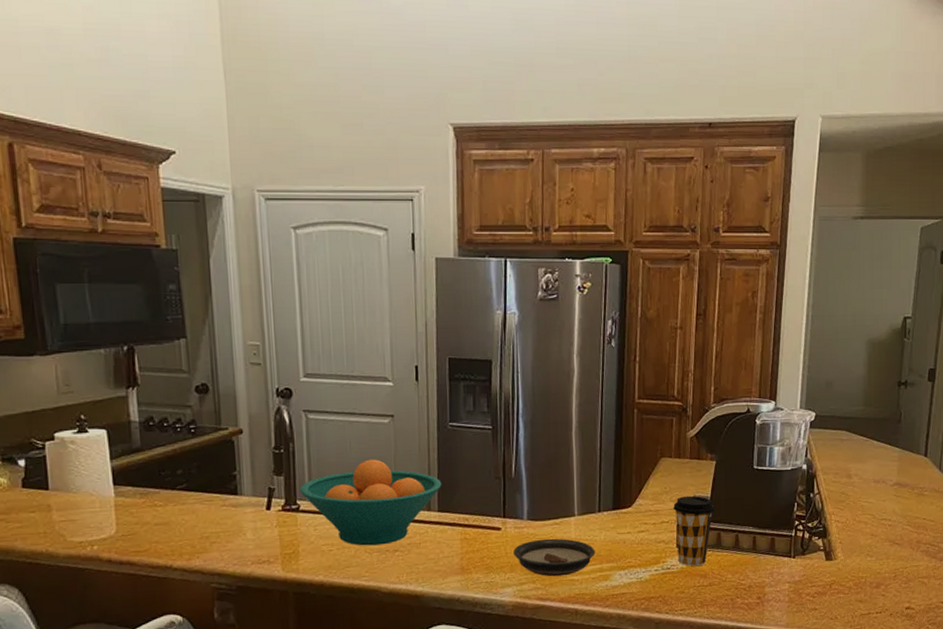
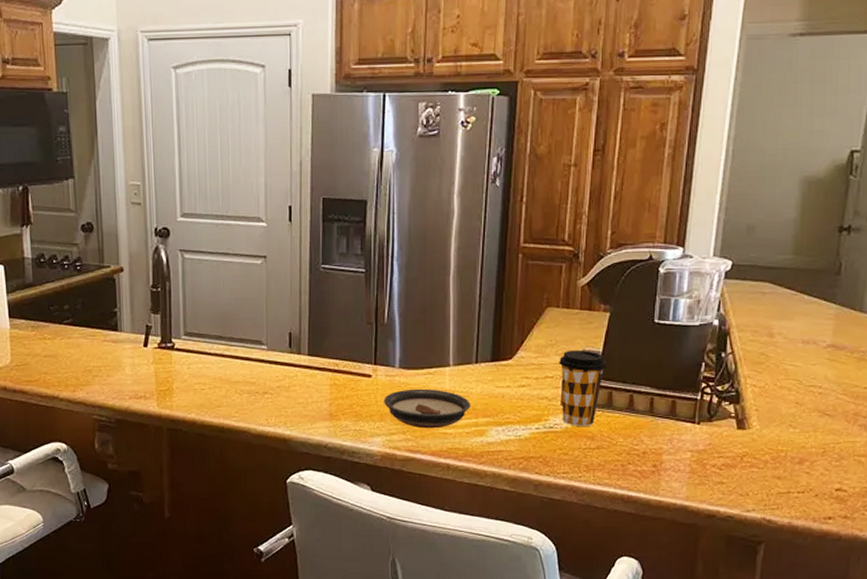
fruit bowl: present [300,459,442,546] -> none [175,300,313,387]

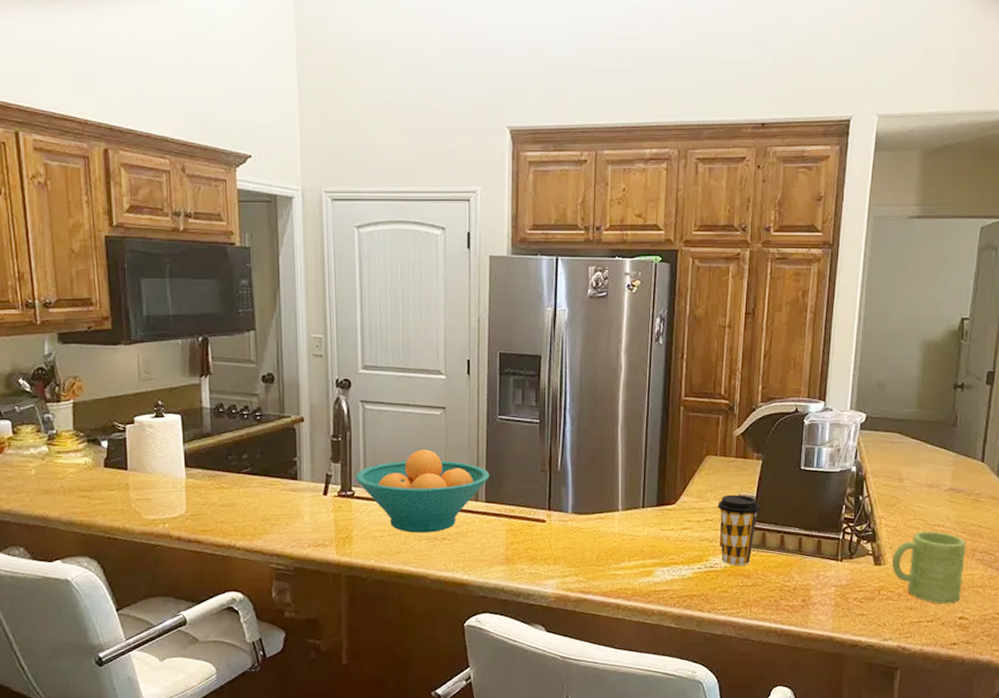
fruit bowl: none [175,300,313,387] -> present [355,449,490,533]
saucer: present [384,388,471,429] -> none [558,532,638,571]
mug: none [757,392,847,474] -> present [891,531,966,604]

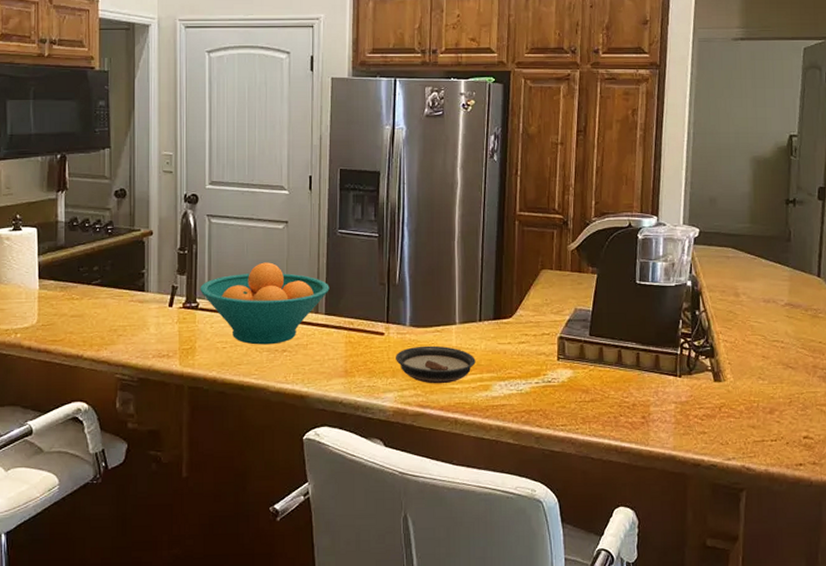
saucer: none [558,532,638,571] -> present [396,345,476,384]
coffee cup: present [718,494,760,565] -> none [554,308,597,380]
mug: present [891,531,966,604] -> none [731,347,807,423]

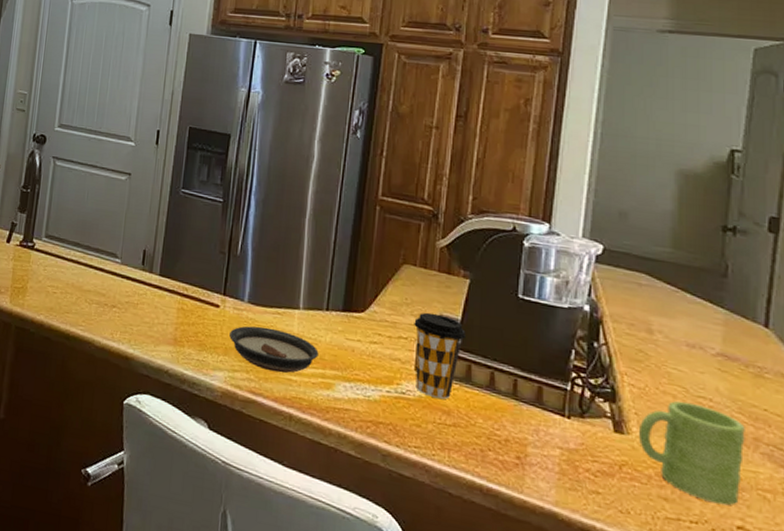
fruit bowl: present [200,262,330,345] -> none [38,211,167,298]
coffee cup: none [554,308,597,380] -> present [414,312,466,399]
mug: none [731,347,807,423] -> present [638,401,745,505]

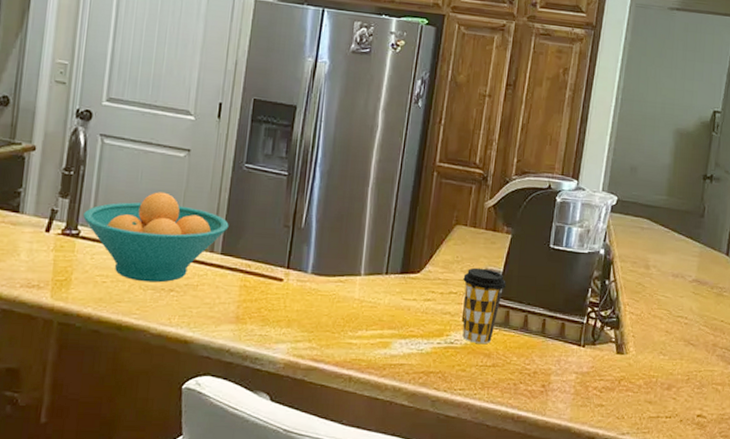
fruit bowl: none [38,211,167,298] -> present [83,192,229,283]
saucer: present [229,326,319,373] -> none [293,295,378,338]
mug: present [638,401,745,505] -> none [633,321,708,400]

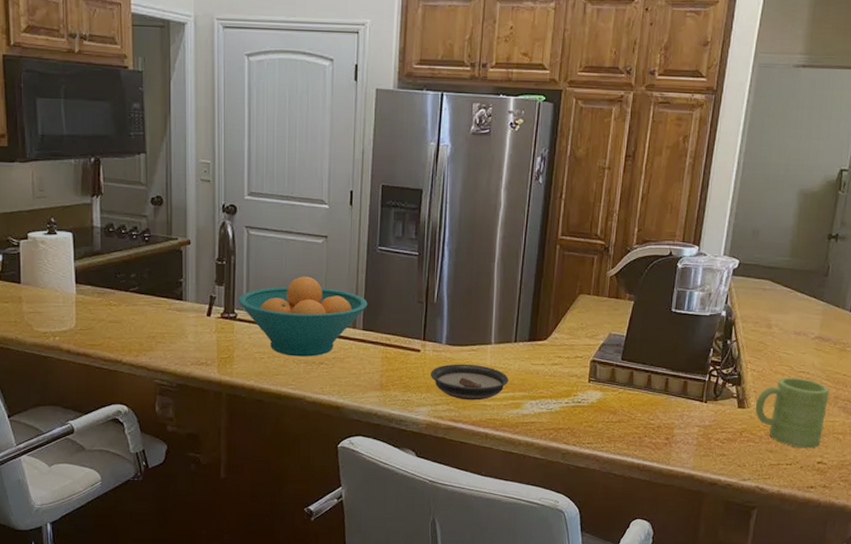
saucer: none [293,295,378,338] -> present [431,363,509,401]
coffee cup: present [462,267,506,343] -> none [588,333,630,402]
mug: none [633,321,708,400] -> present [755,377,830,449]

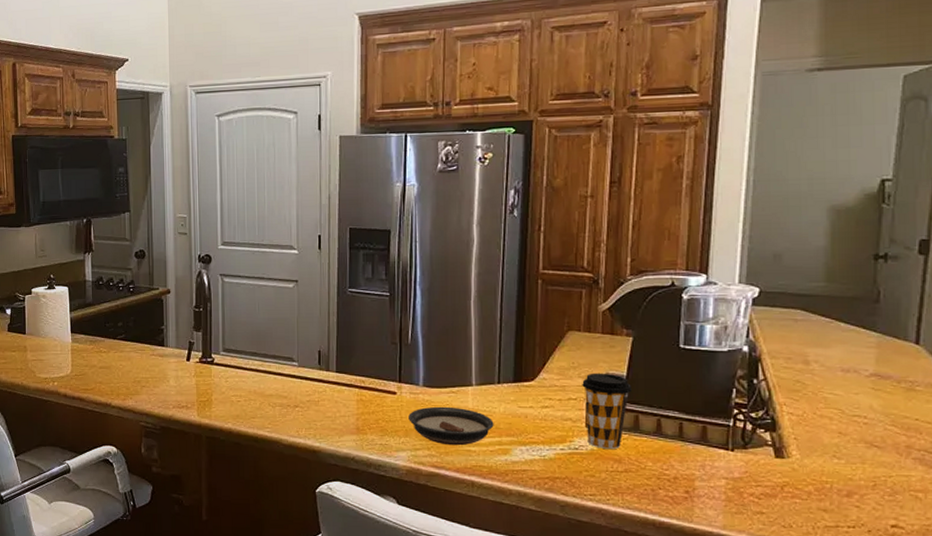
fruit bowl: present [238,276,368,357] -> none [215,320,340,400]
coffee cup: none [588,333,630,402] -> present [582,373,632,449]
mug: present [755,377,830,449] -> none [797,422,898,509]

